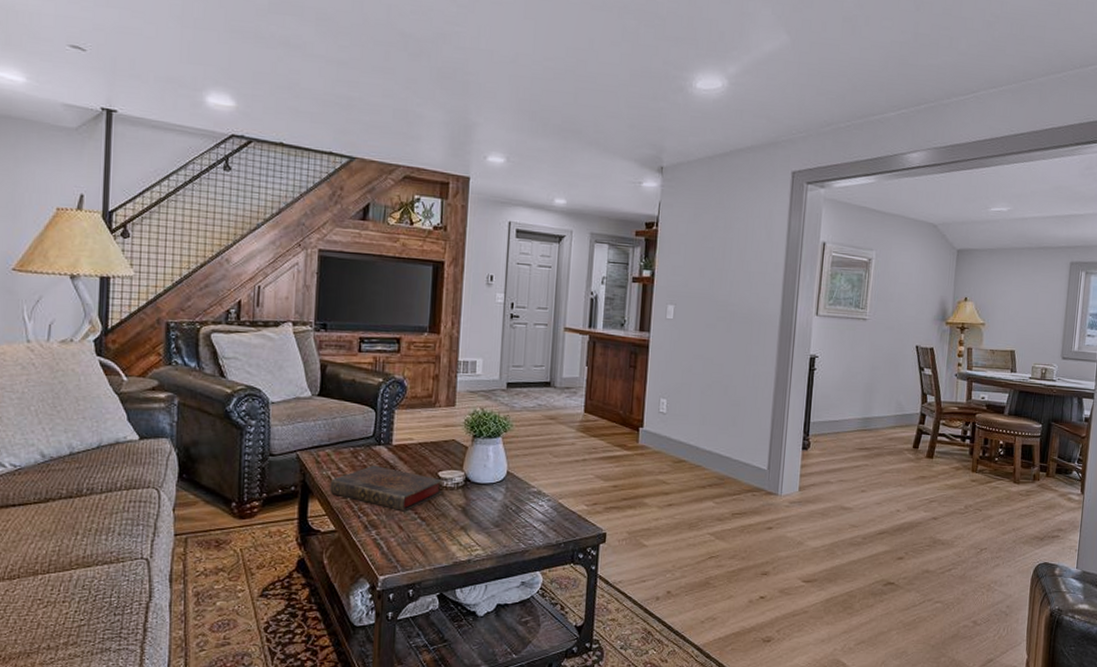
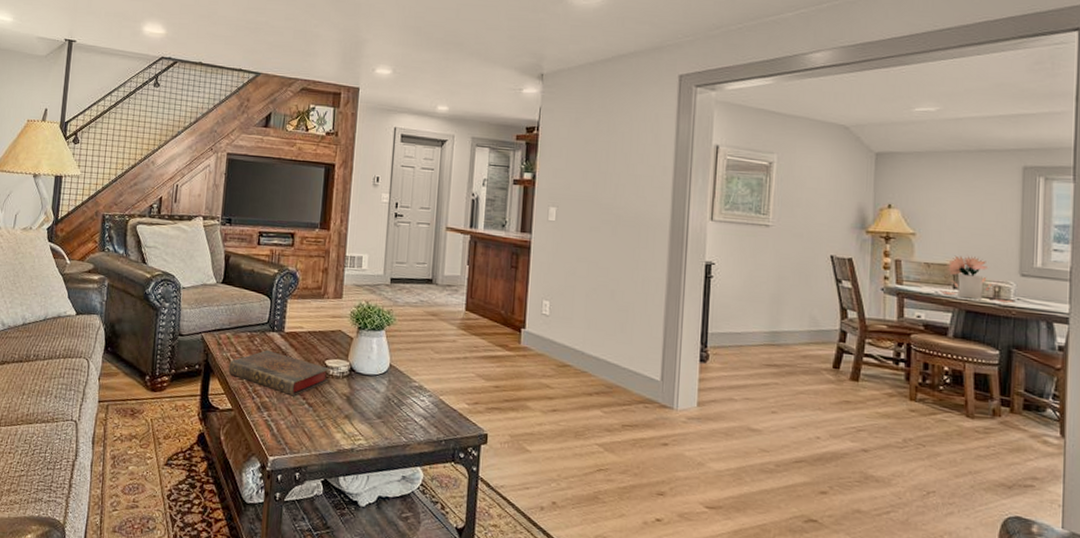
bouquet: none [997,342,1058,384] -> present [935,255,1017,304]

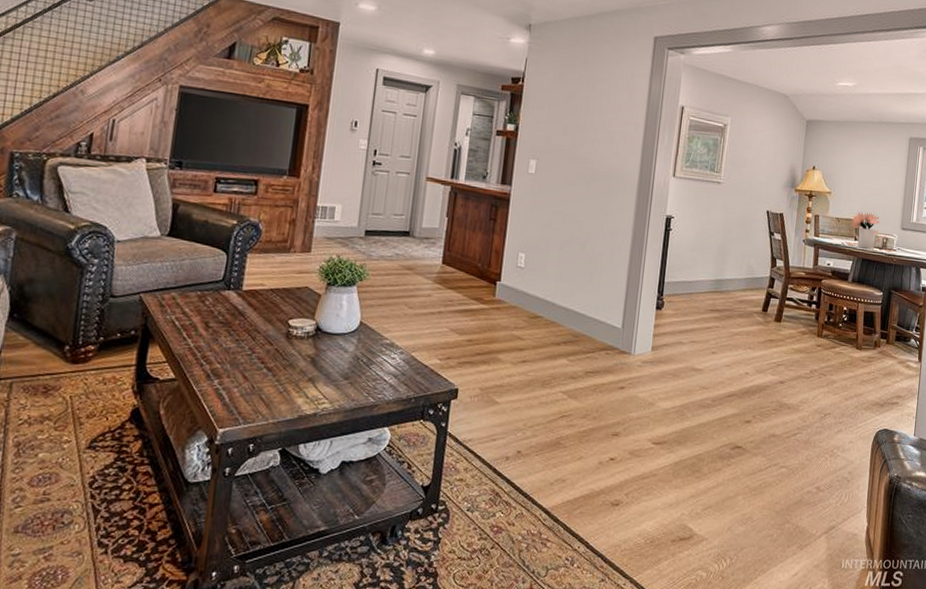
book: present [228,349,330,397] -> none [172,310,293,361]

